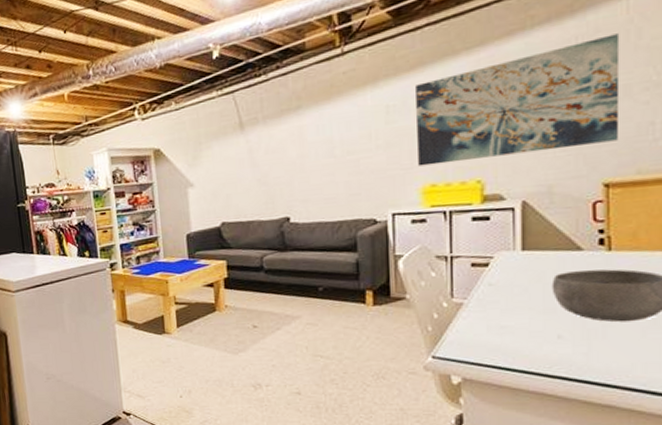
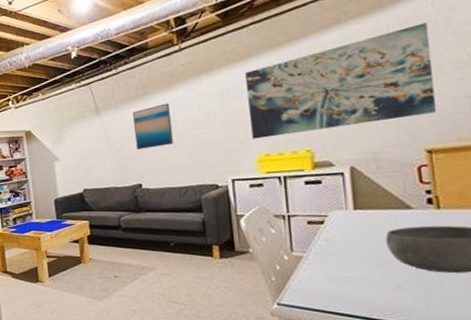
wall art: none [283,119,330,176] -> present [133,103,174,150]

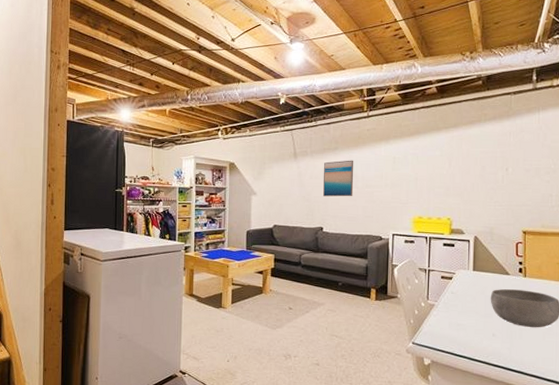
wall art: present [245,22,437,139] -> none [412,135,534,204]

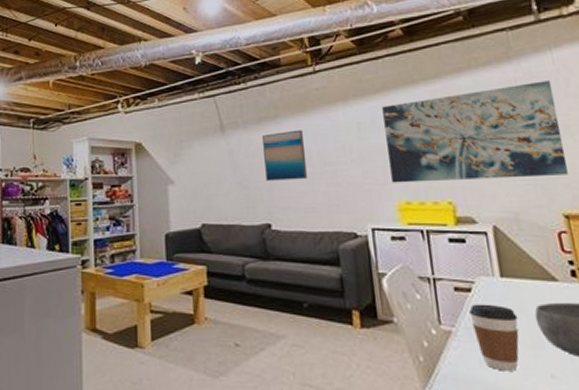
wall art: none [412,135,534,204] -> present [382,80,569,183]
coffee cup: none [448,287,479,331] -> present [469,304,519,371]

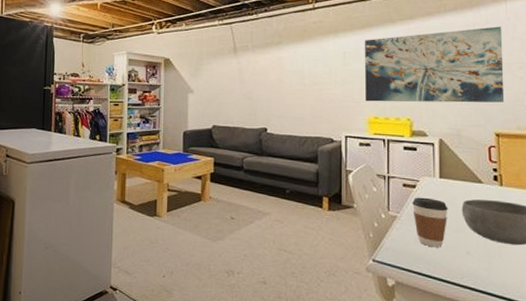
wall art: present [262,129,308,181] -> none [267,55,300,95]

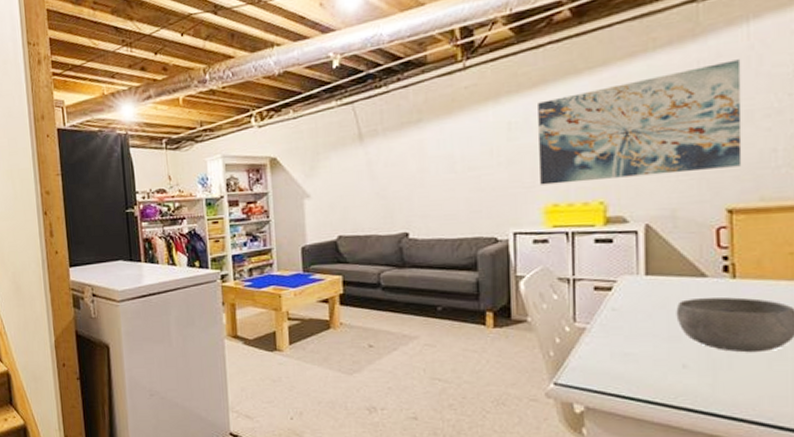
coffee cup: present [412,197,448,248] -> none [607,301,657,363]

